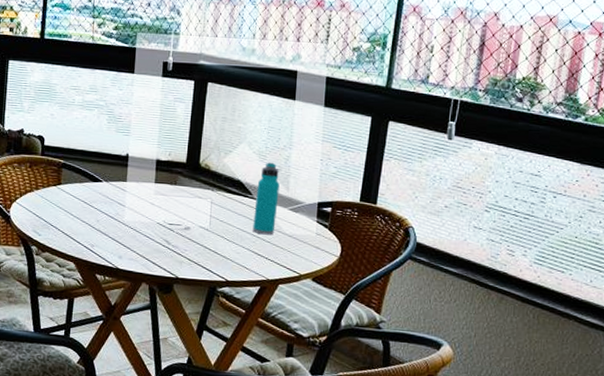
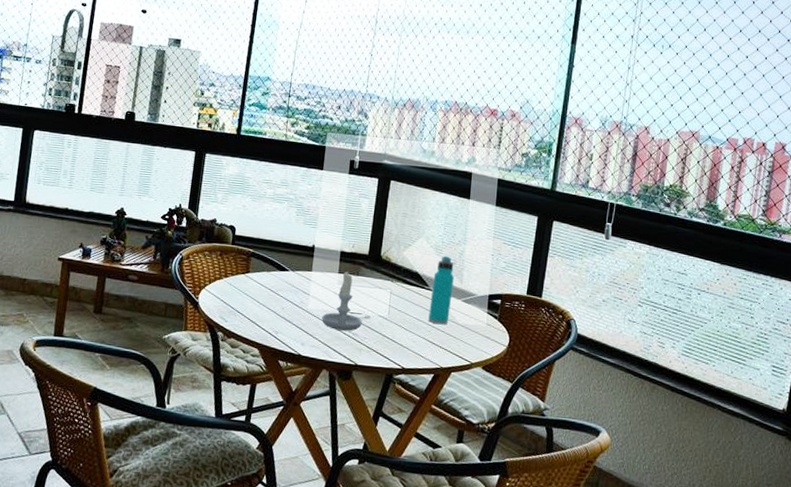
candle: none [139,180,182,243] -> present [321,271,362,331]

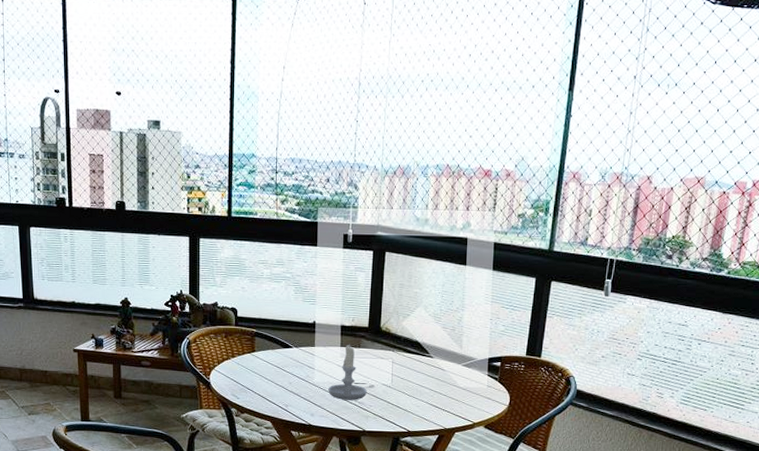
water bottle: present [428,256,454,325] -> none [430,323,454,389]

